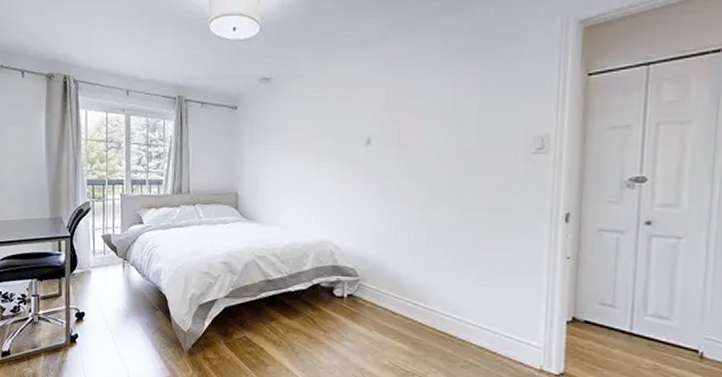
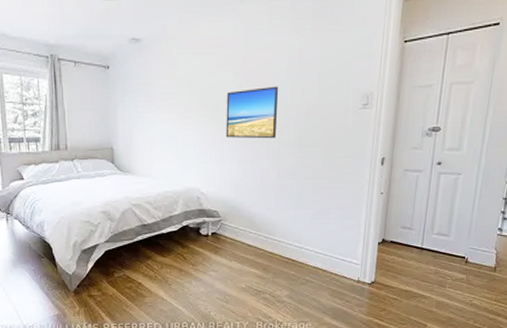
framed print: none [365,127,429,187] -> present [225,86,279,139]

